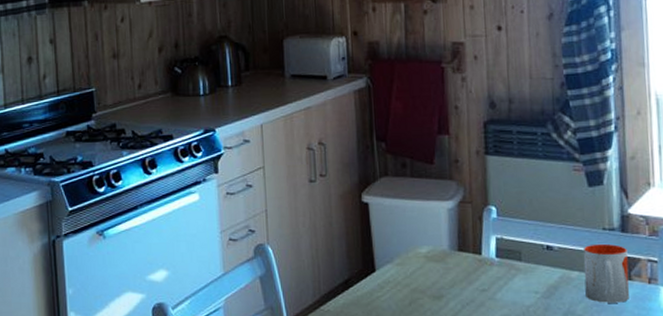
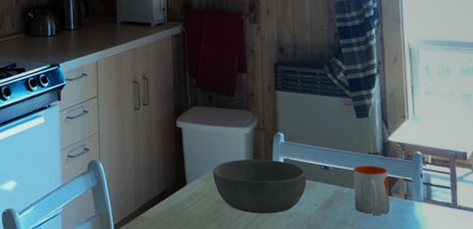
bowl: none [407,239,525,304] -> present [212,159,307,214]

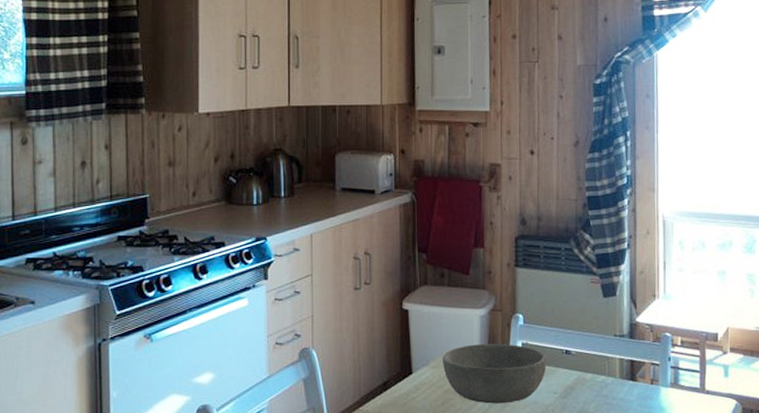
mug: present [353,165,391,215] -> none [596,348,635,402]

